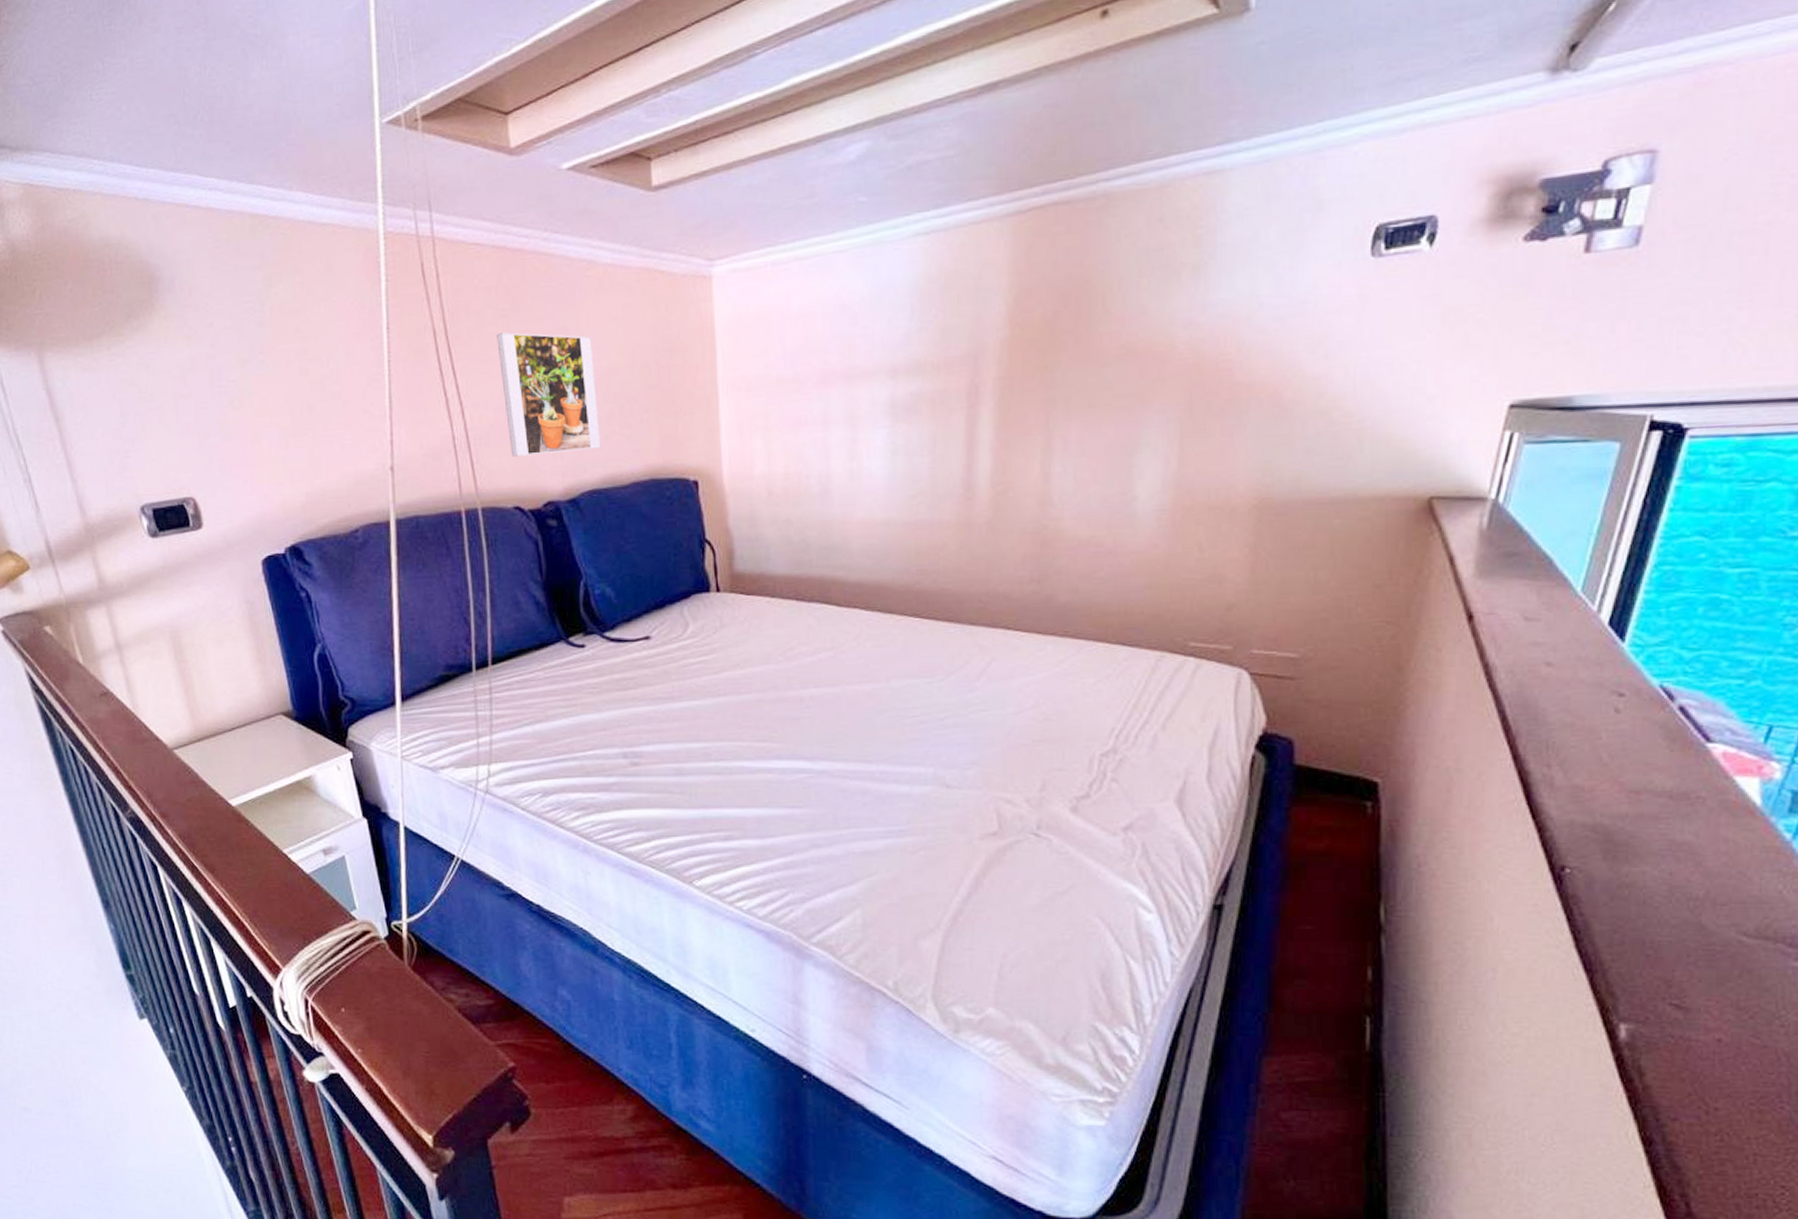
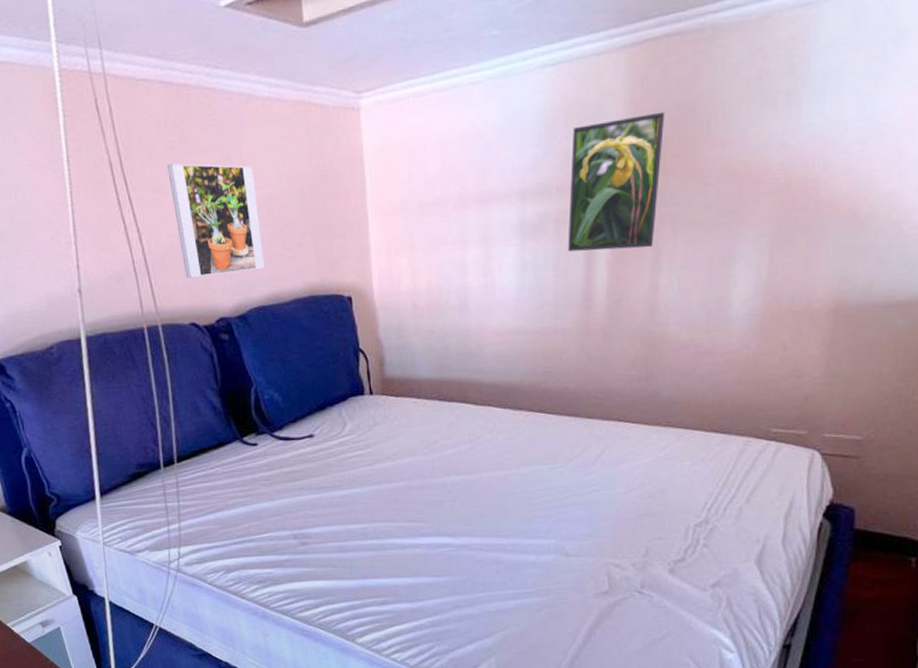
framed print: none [945,284,1054,435] -> present [568,112,665,252]

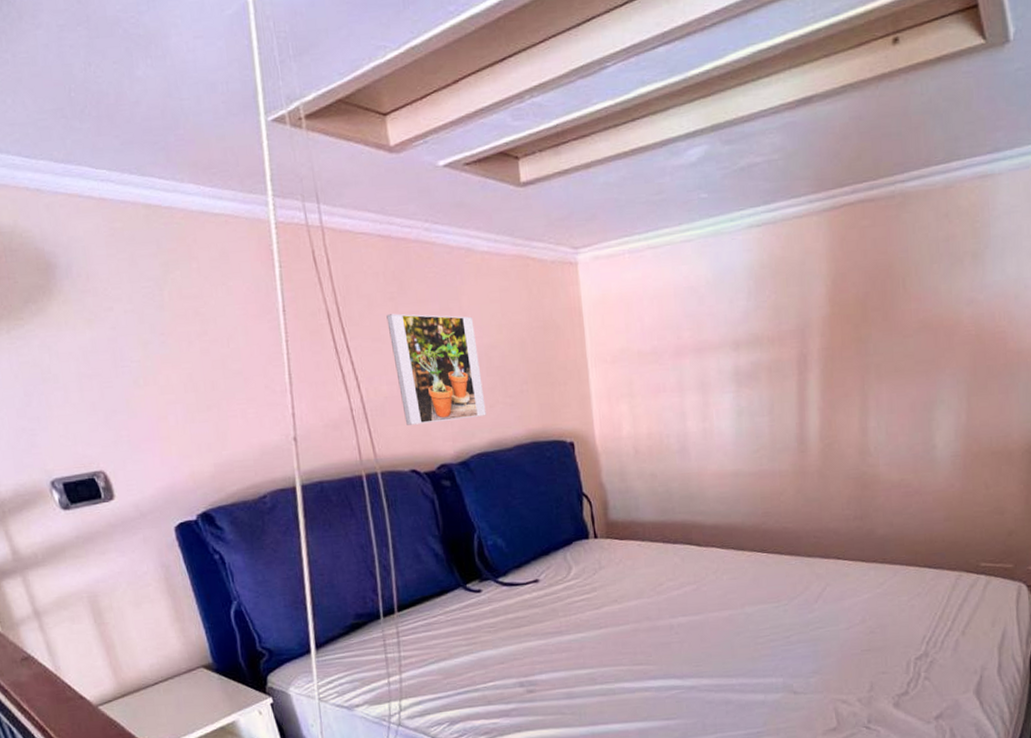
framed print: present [568,112,665,252] -> none [780,269,865,398]

